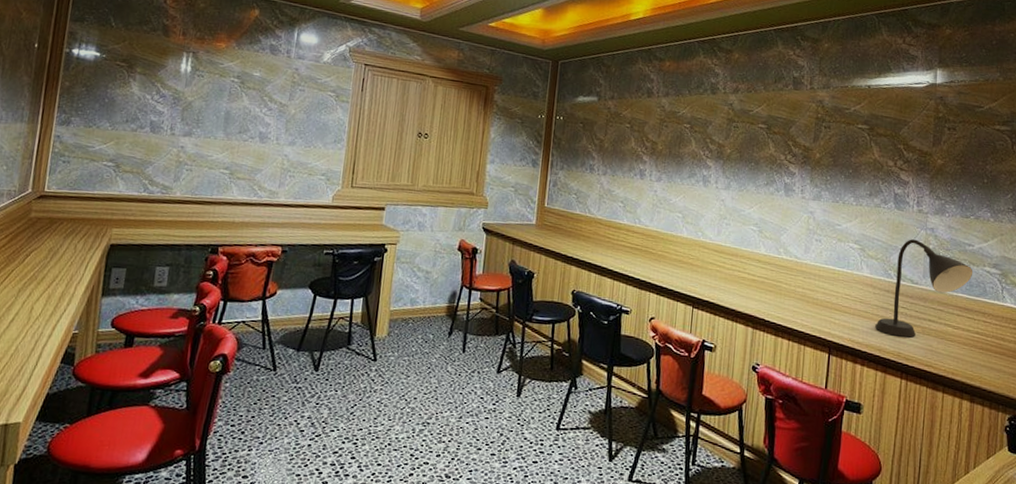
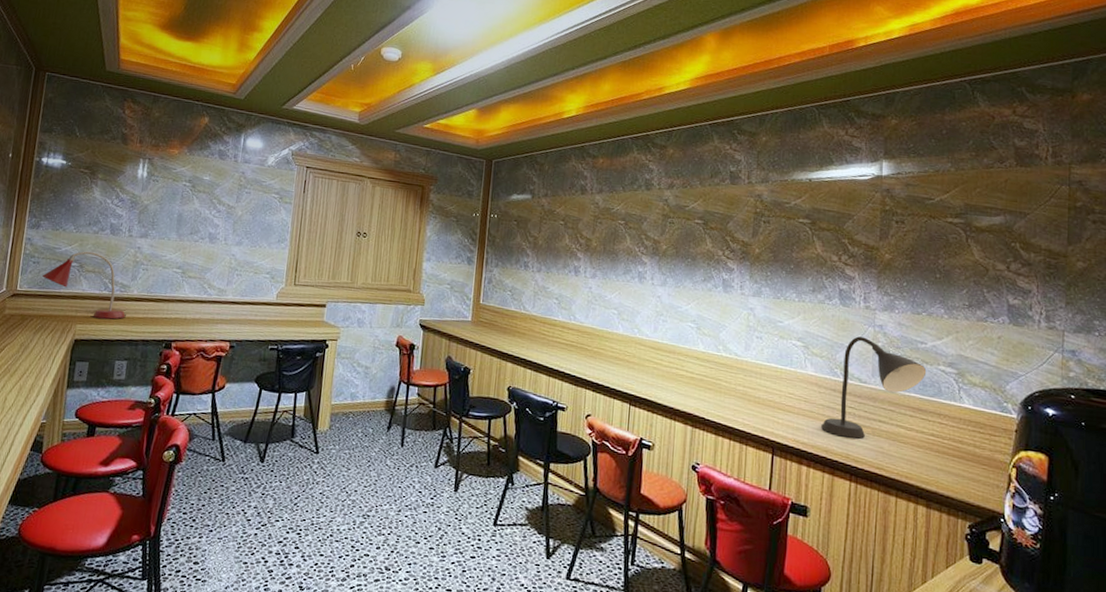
desk lamp: none [72,150,168,223] -> present [41,251,126,320]

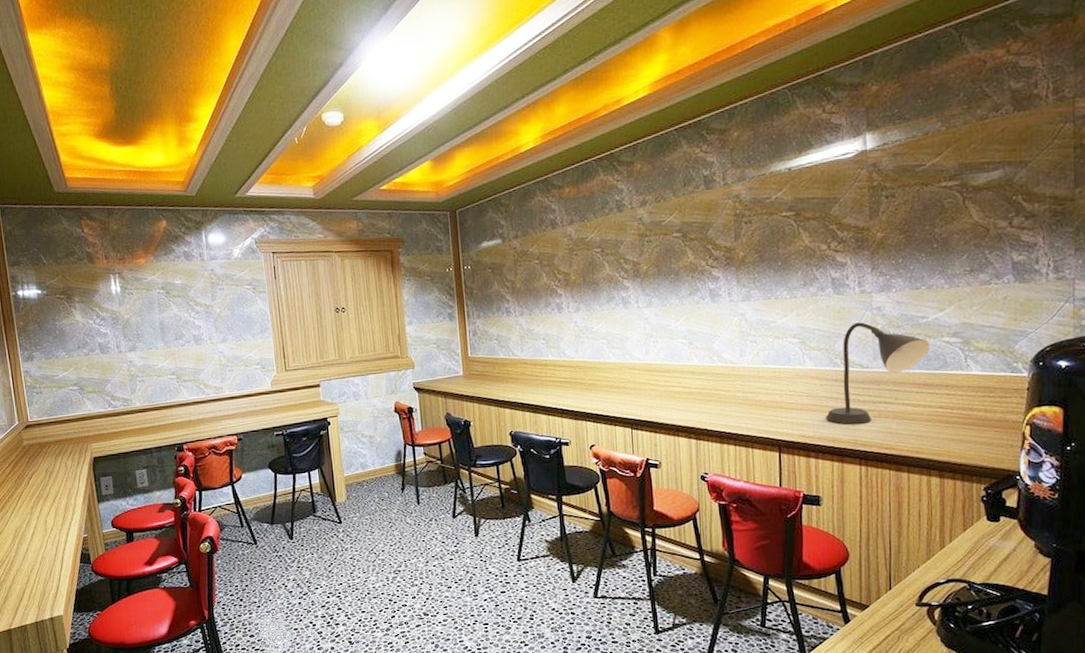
desk lamp: present [41,251,126,320] -> none [47,373,135,434]

